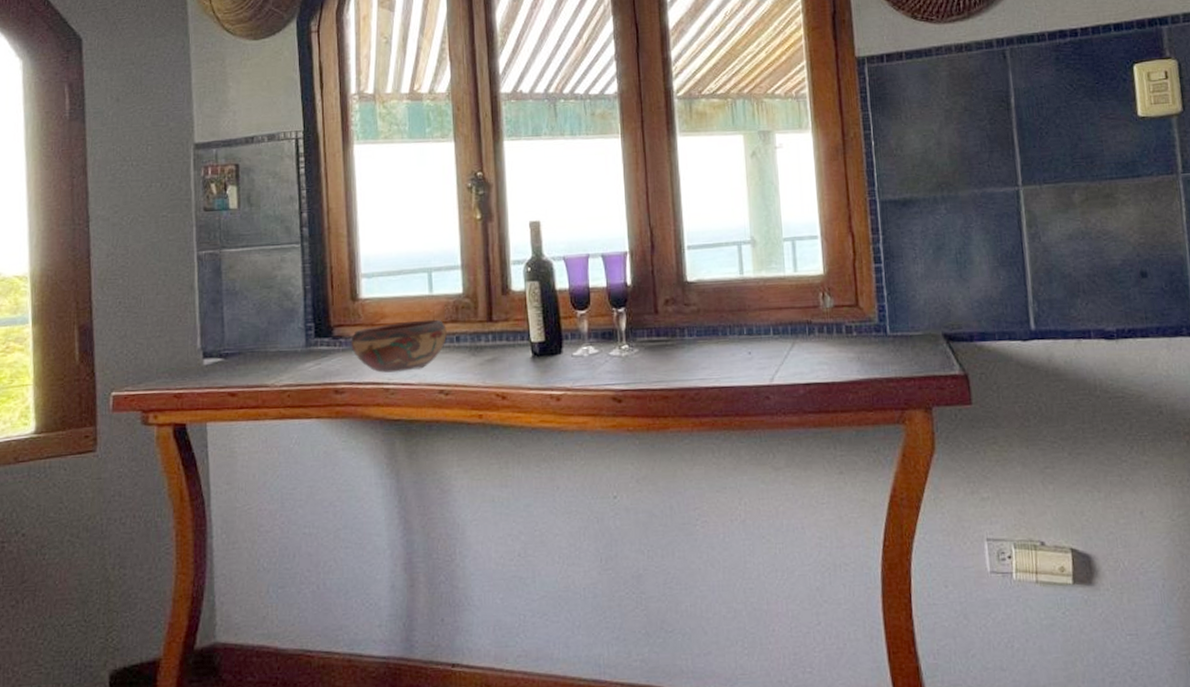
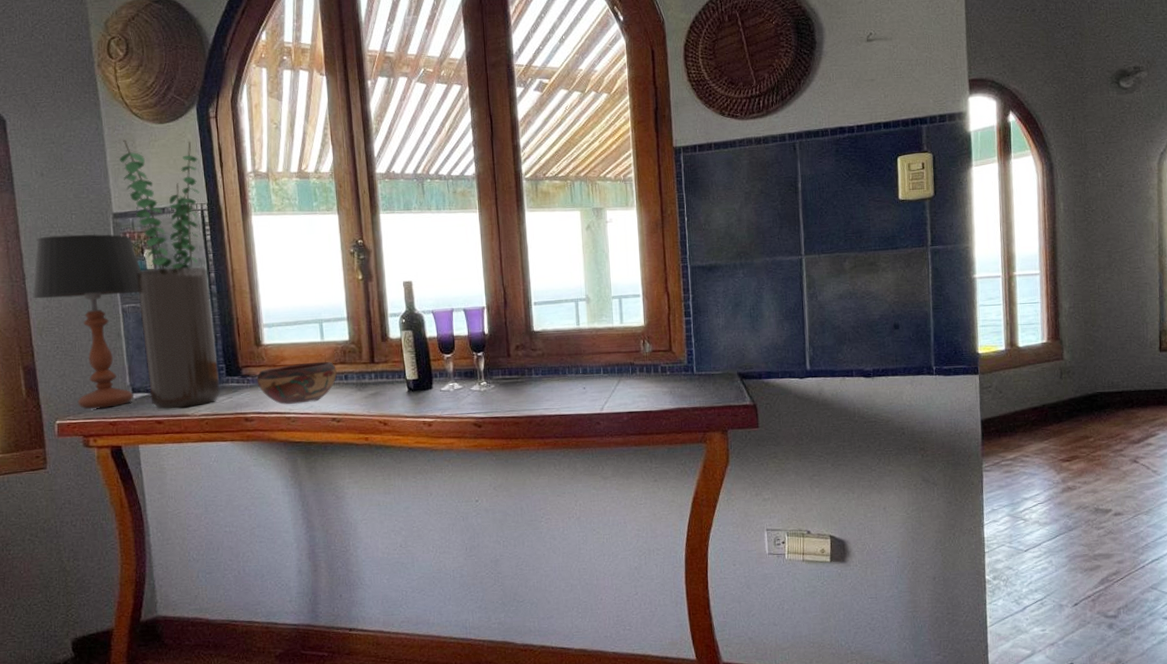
table lamp: none [95,167,223,378] -> present [32,233,141,410]
vase: none [205,59,307,379] -> present [119,140,220,410]

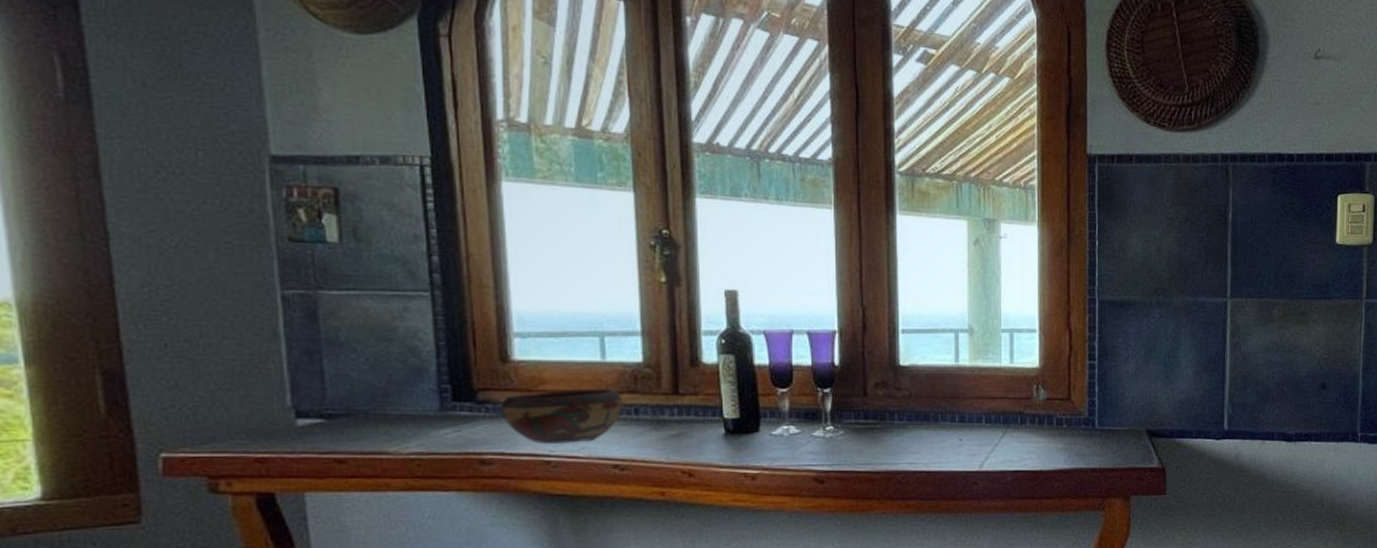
table lamp: present [32,233,141,410] -> none [121,178,317,439]
vase: present [119,140,220,410] -> none [283,49,442,443]

